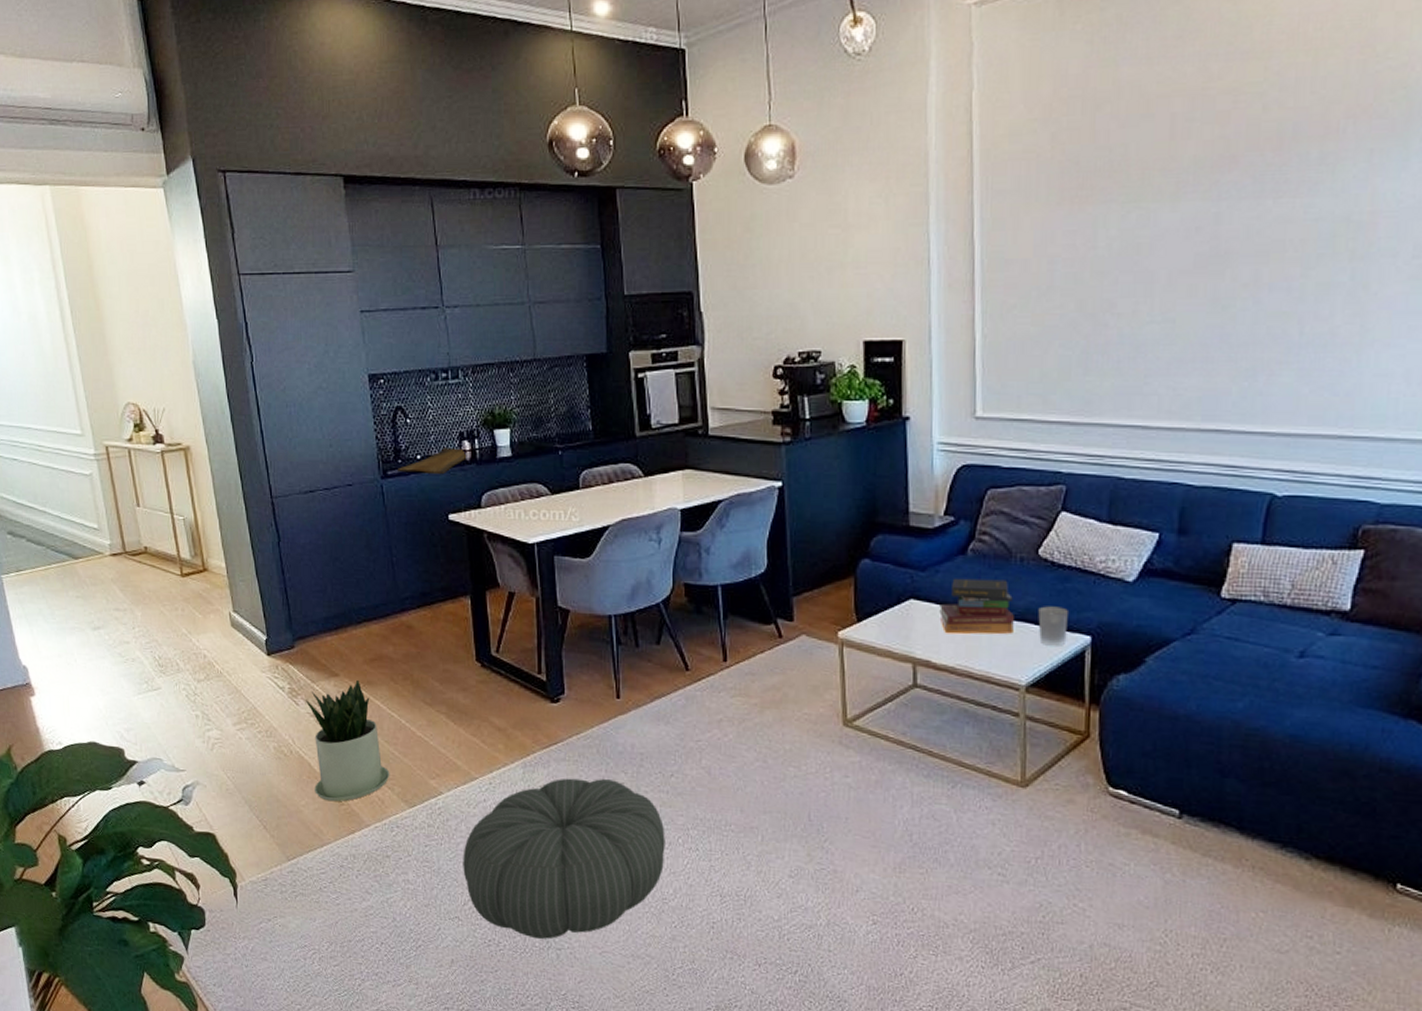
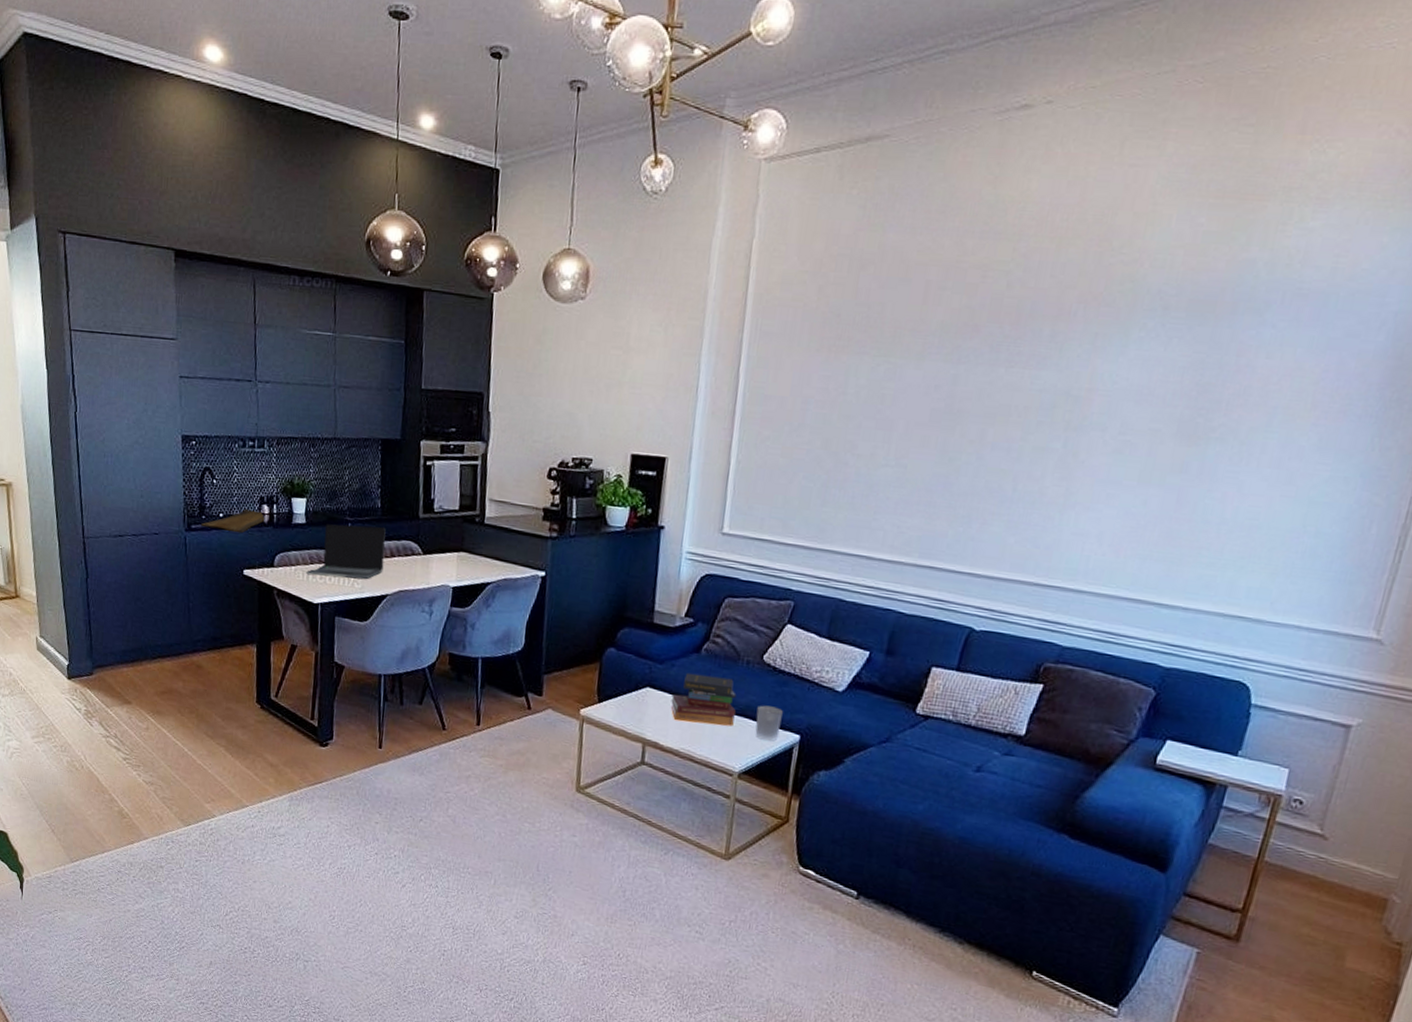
planter: present [306,679,390,802] -> none [99,708,170,815]
pouf: present [463,778,665,939] -> none [227,813,410,952]
laptop: none [517,450,602,513] -> present [306,524,386,579]

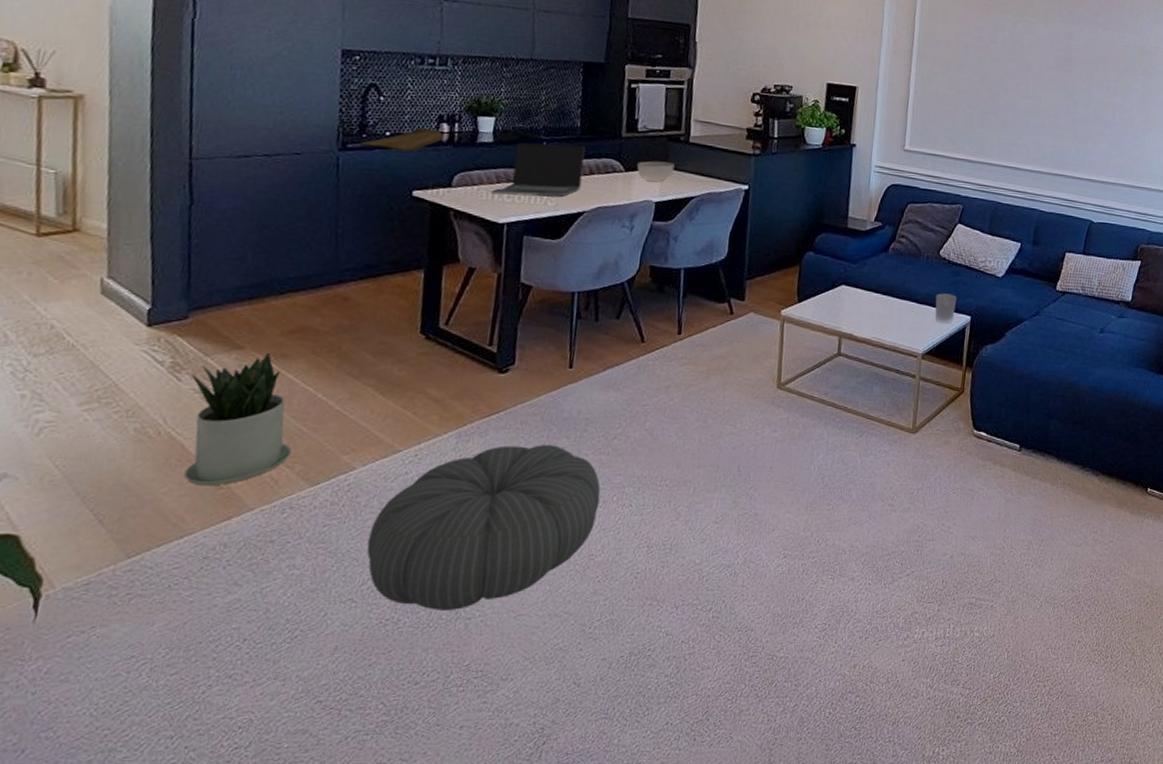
planter: none [99,708,170,815] -> present [184,352,292,486]
pouf: none [227,813,410,952] -> present [366,445,601,610]
bowl: none [434,543,471,567] -> present [637,161,675,183]
books: present [670,672,737,727] -> none [863,269,919,314]

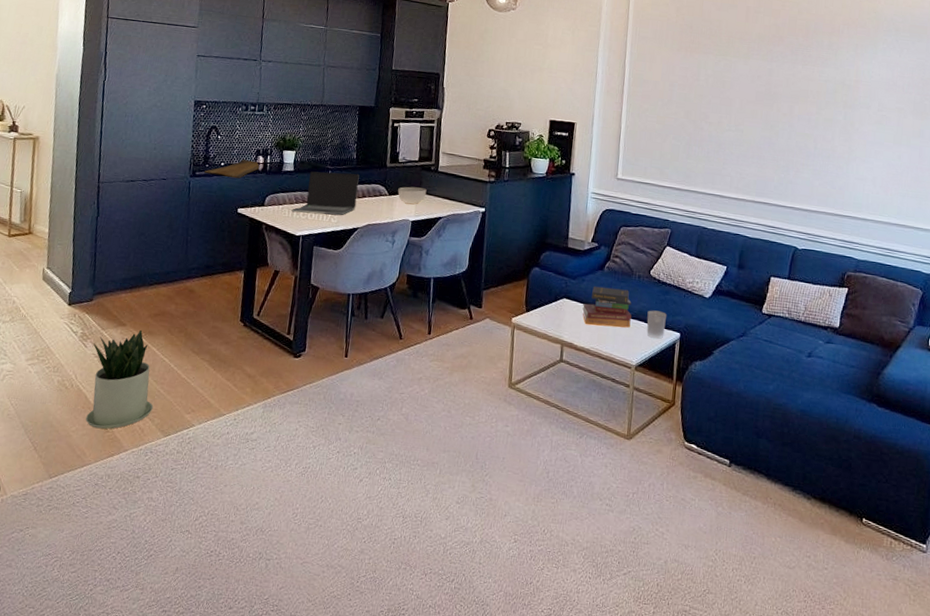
pouf: present [366,445,601,610] -> none [199,417,367,551]
books: none [863,269,919,314] -> present [582,286,632,328]

